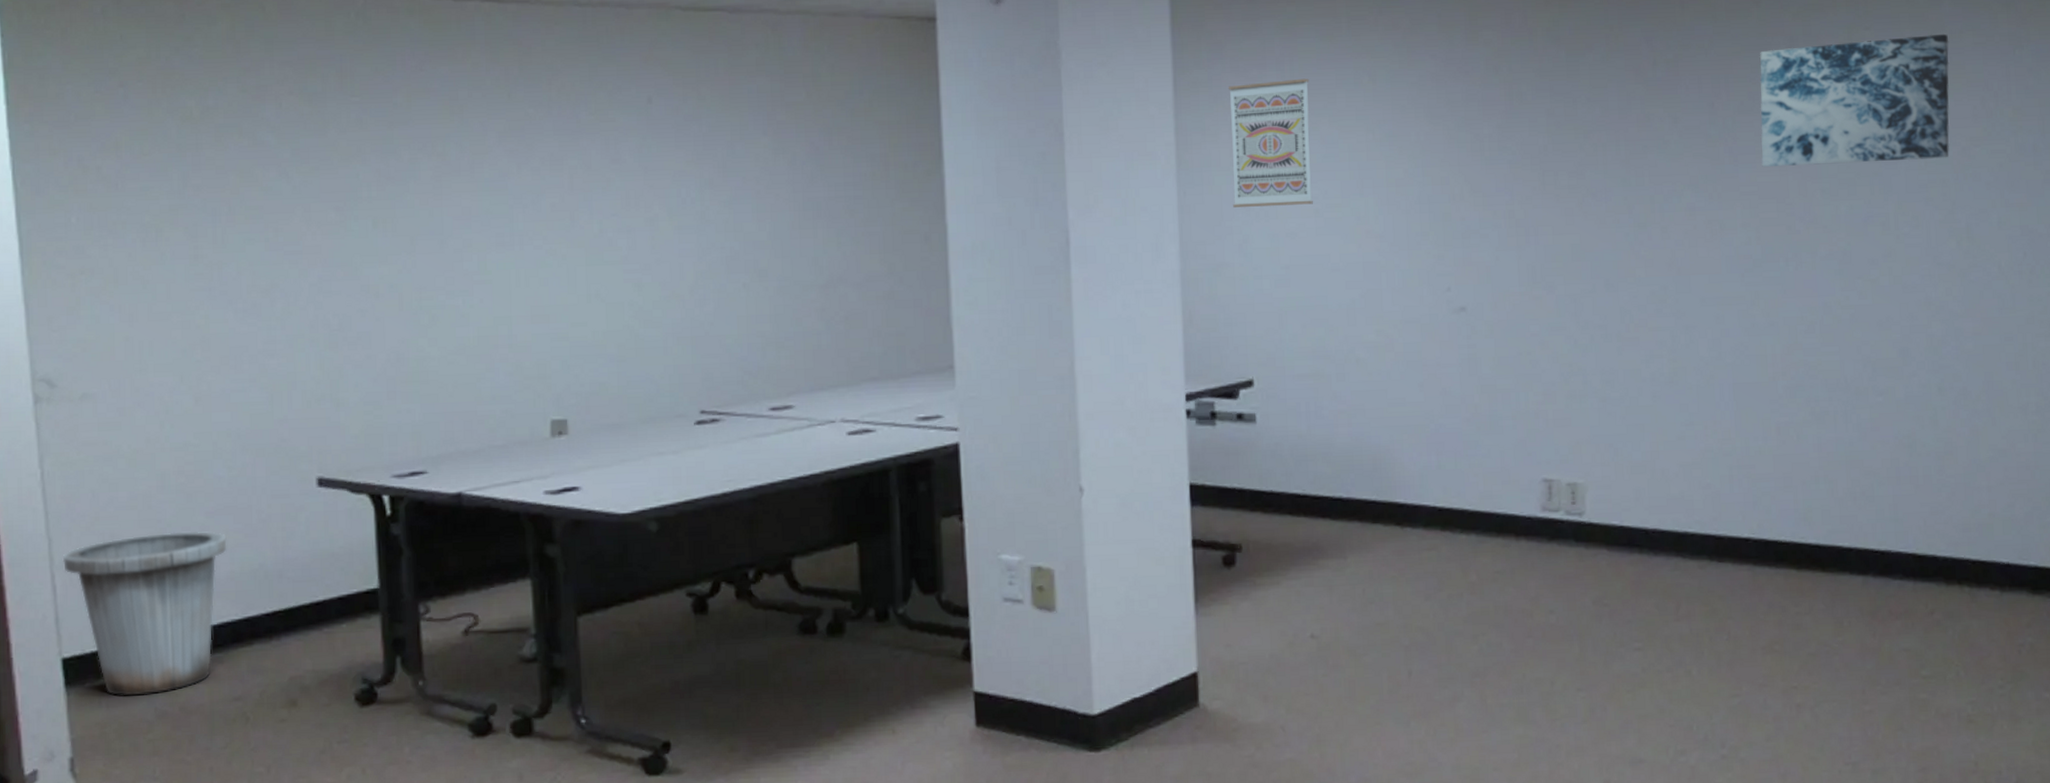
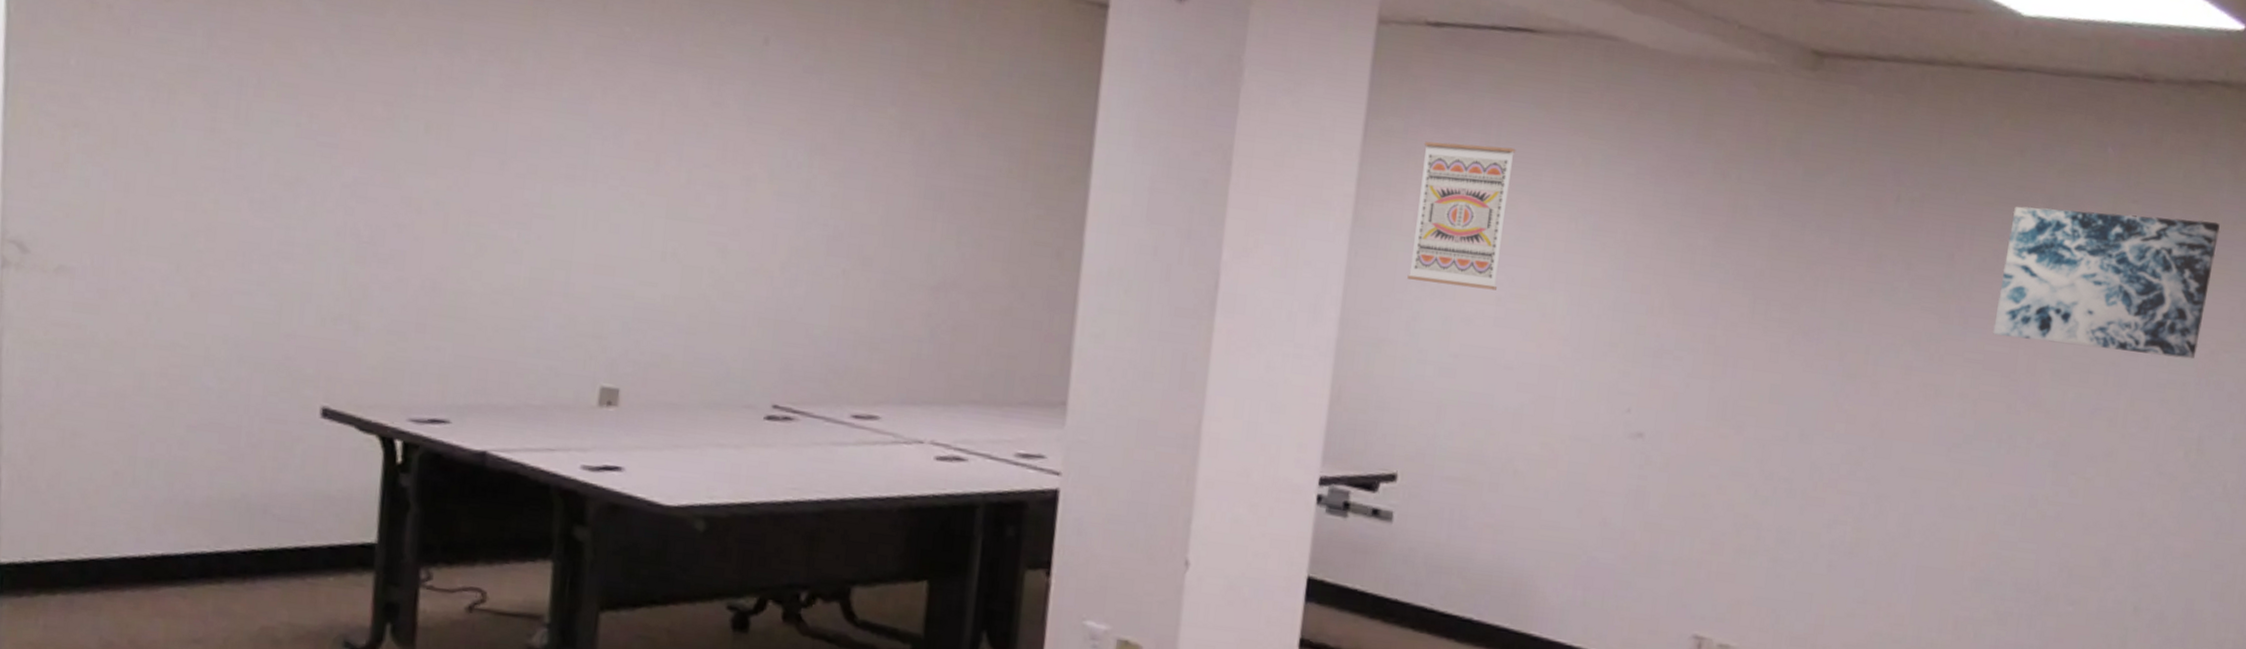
trash can: present [62,531,227,696] -> none [12,438,207,621]

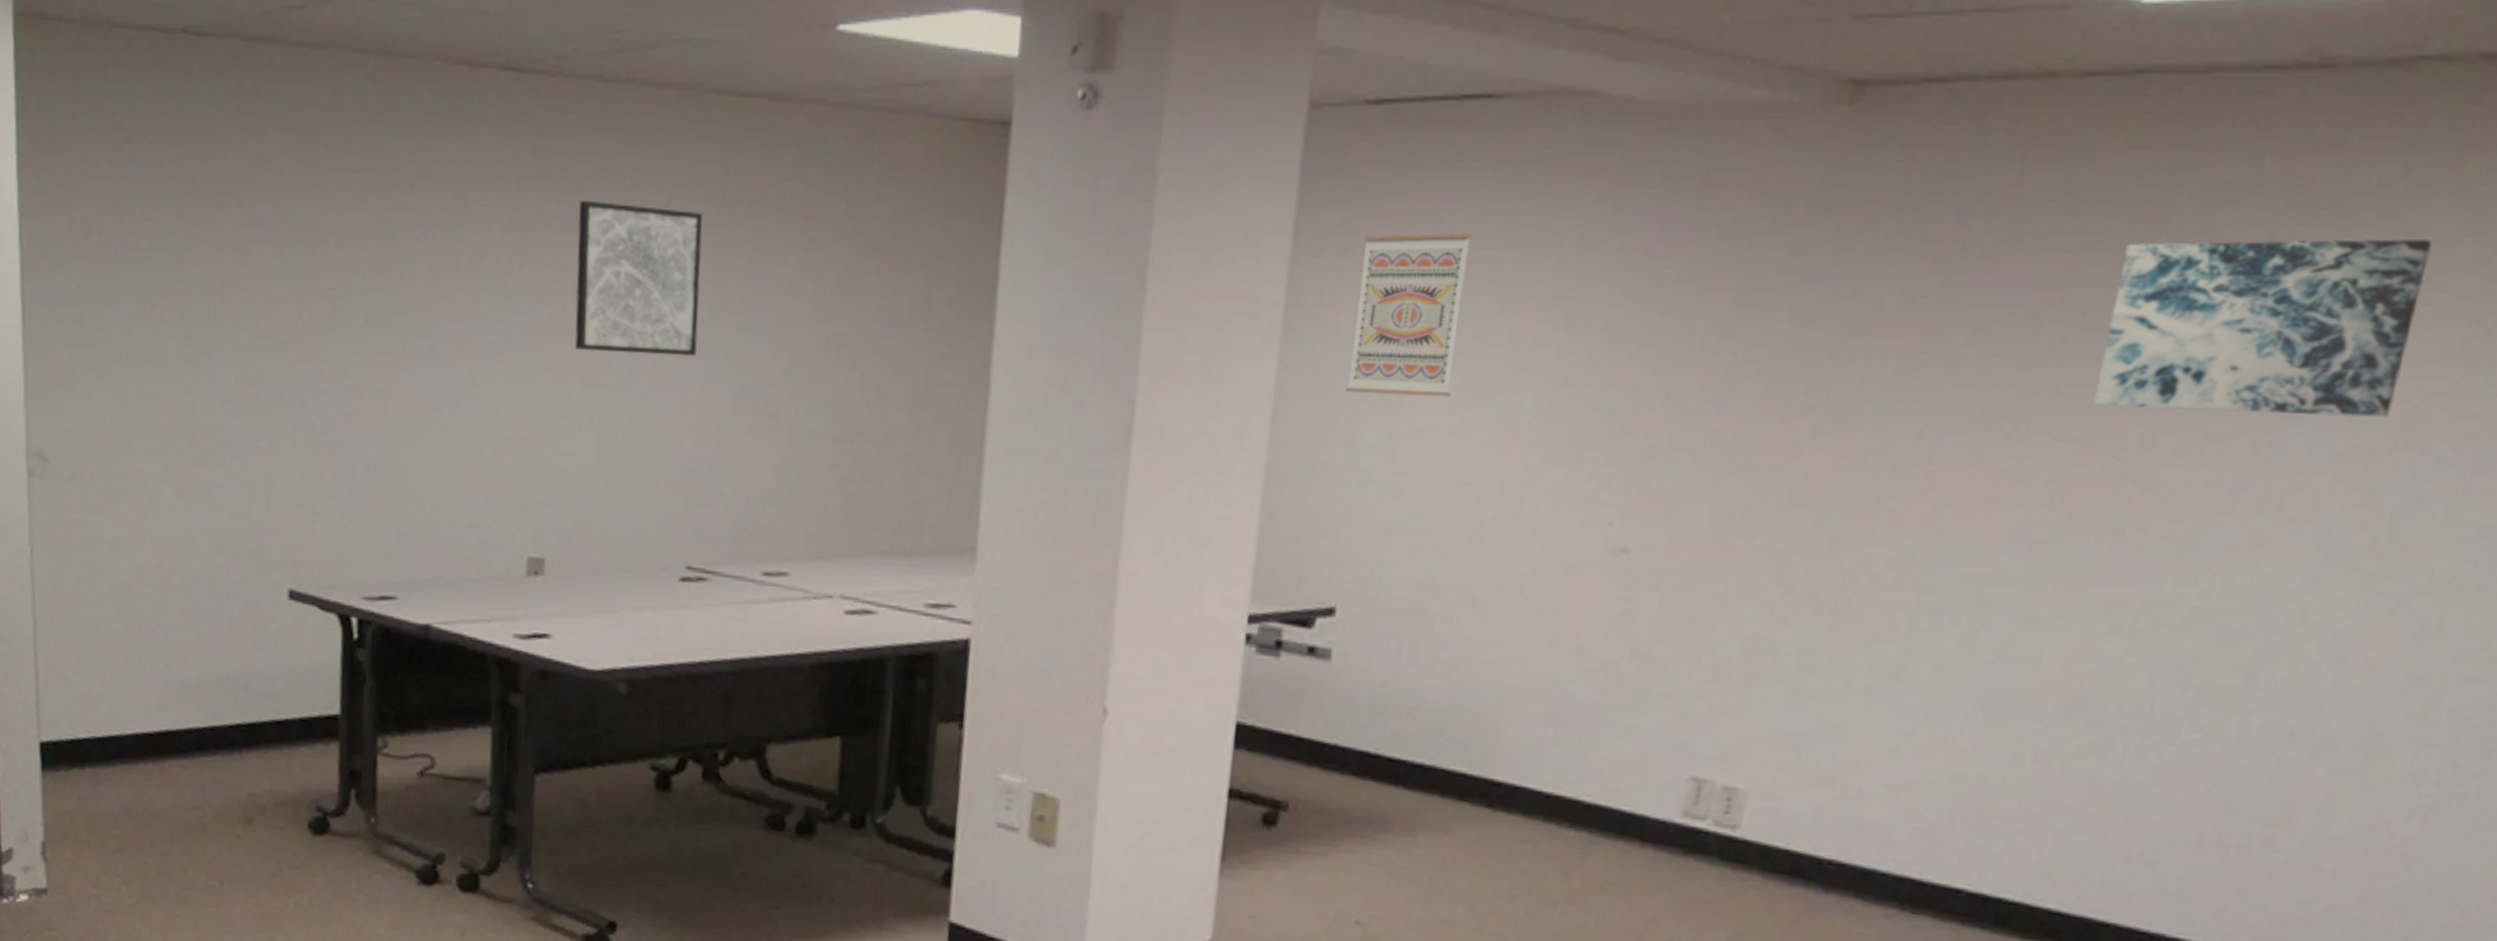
wall art: none [660,32,802,197] -> present [574,201,704,357]

